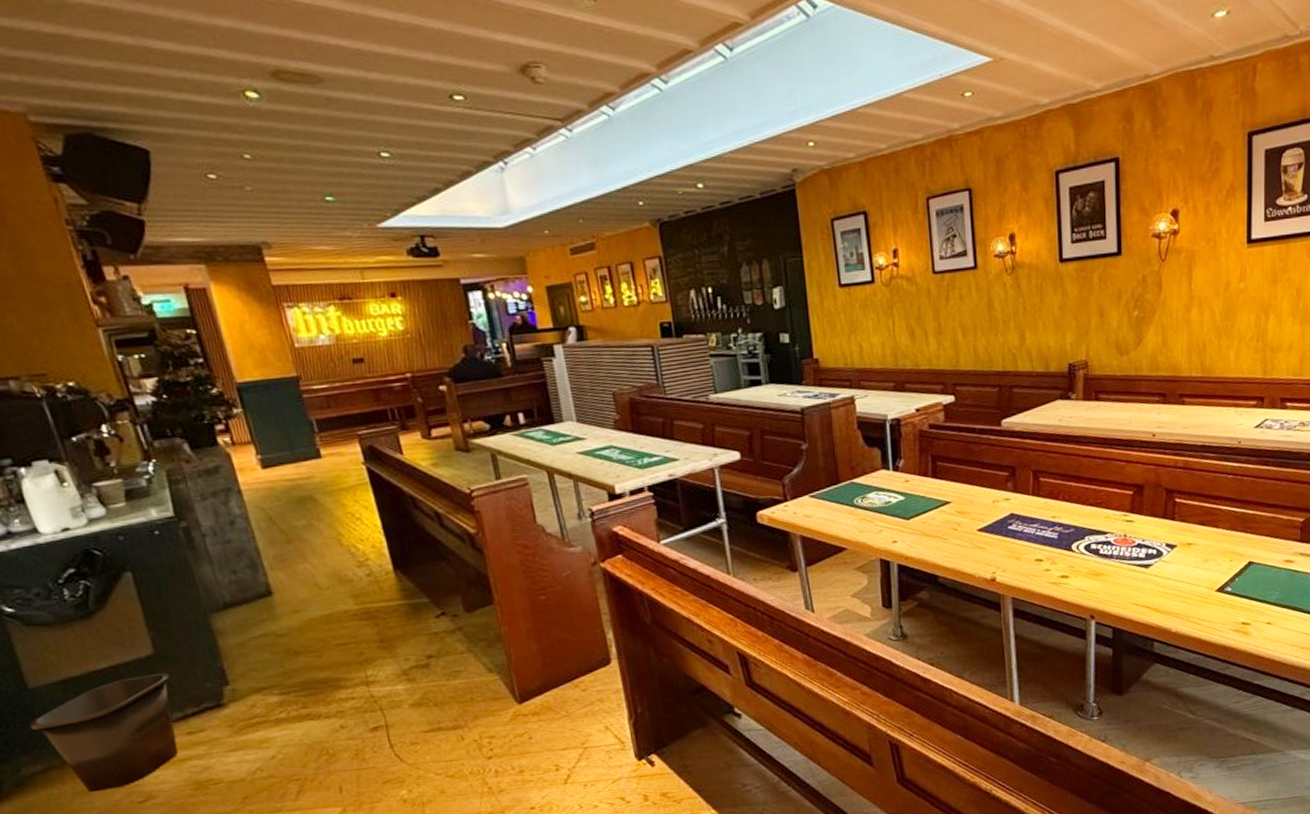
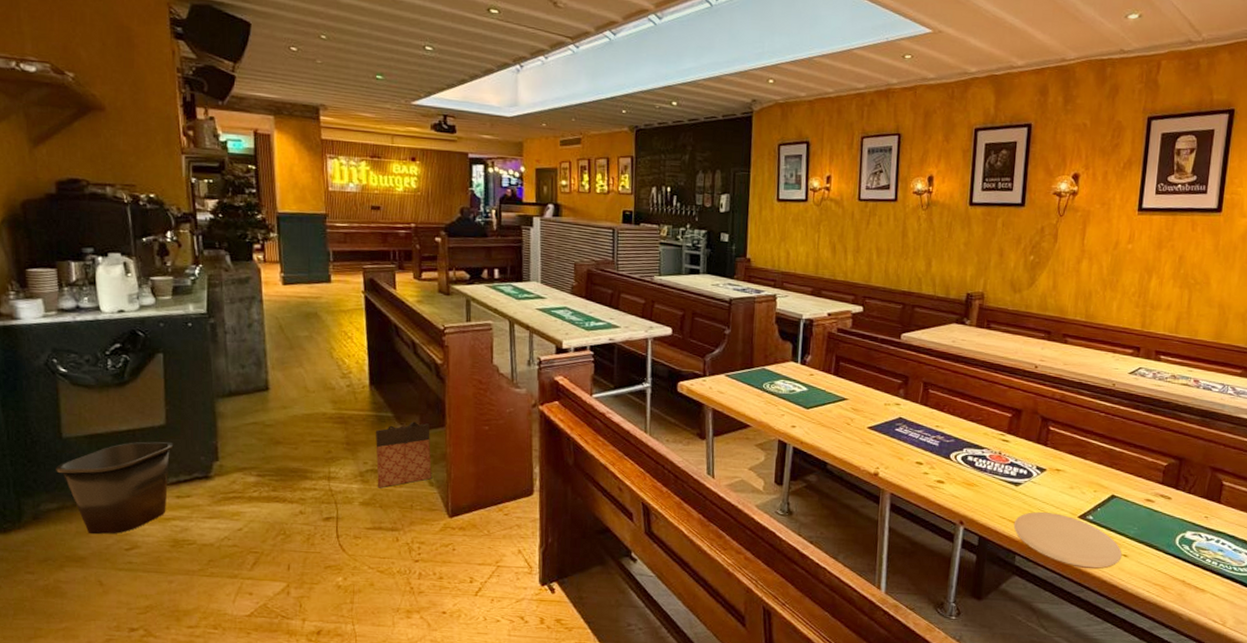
bag: none [411,603,489,685] -> present [375,421,432,488]
plate: none [1148,590,1266,644] -> present [1013,512,1122,570]

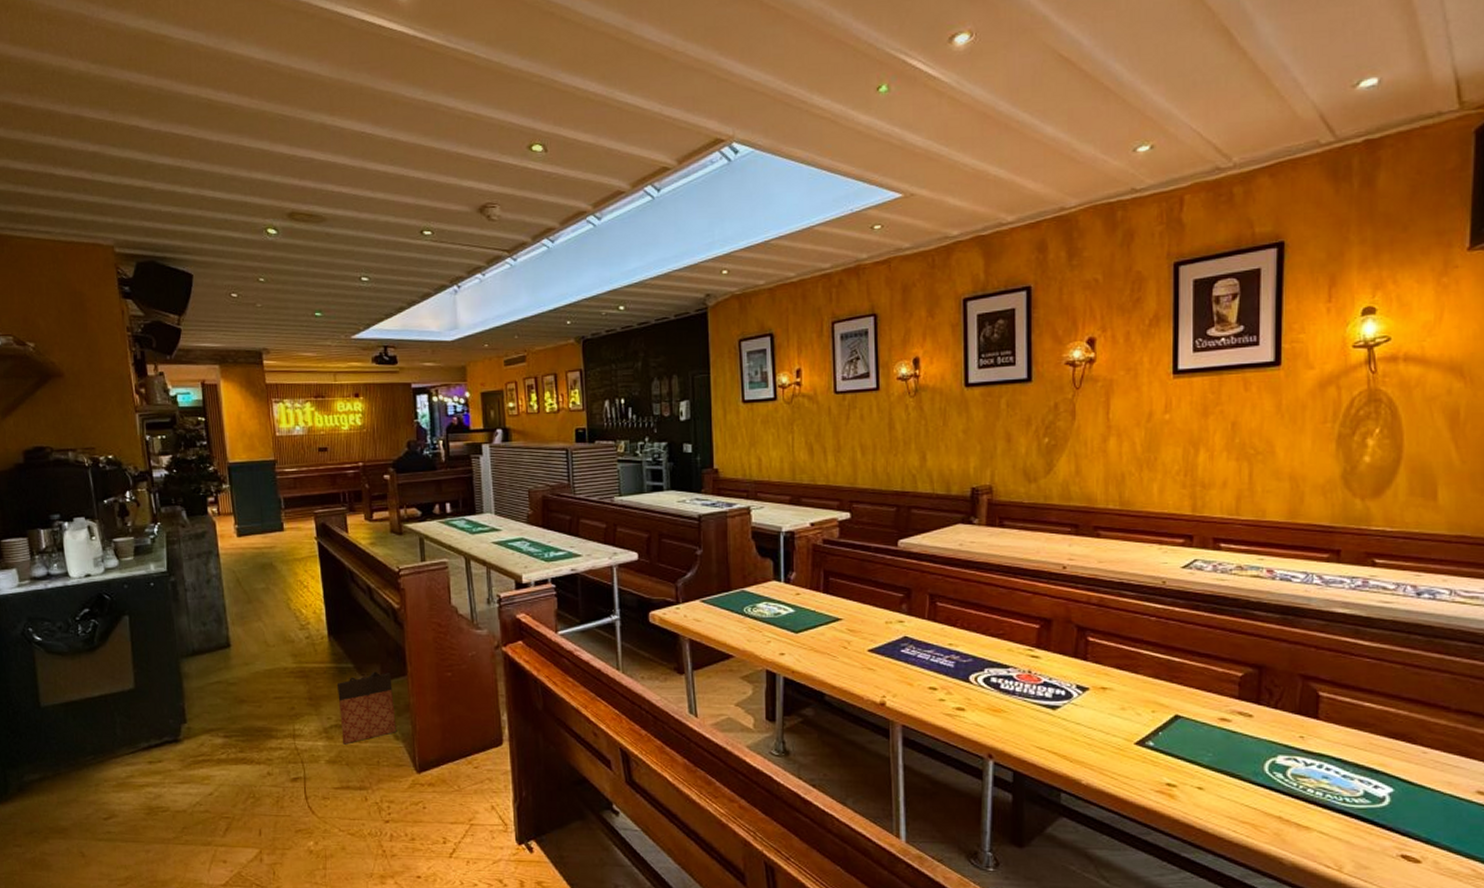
waste bin: present [56,441,174,534] -> none [36,705,144,804]
plate: present [1013,512,1122,570] -> none [1054,740,1196,806]

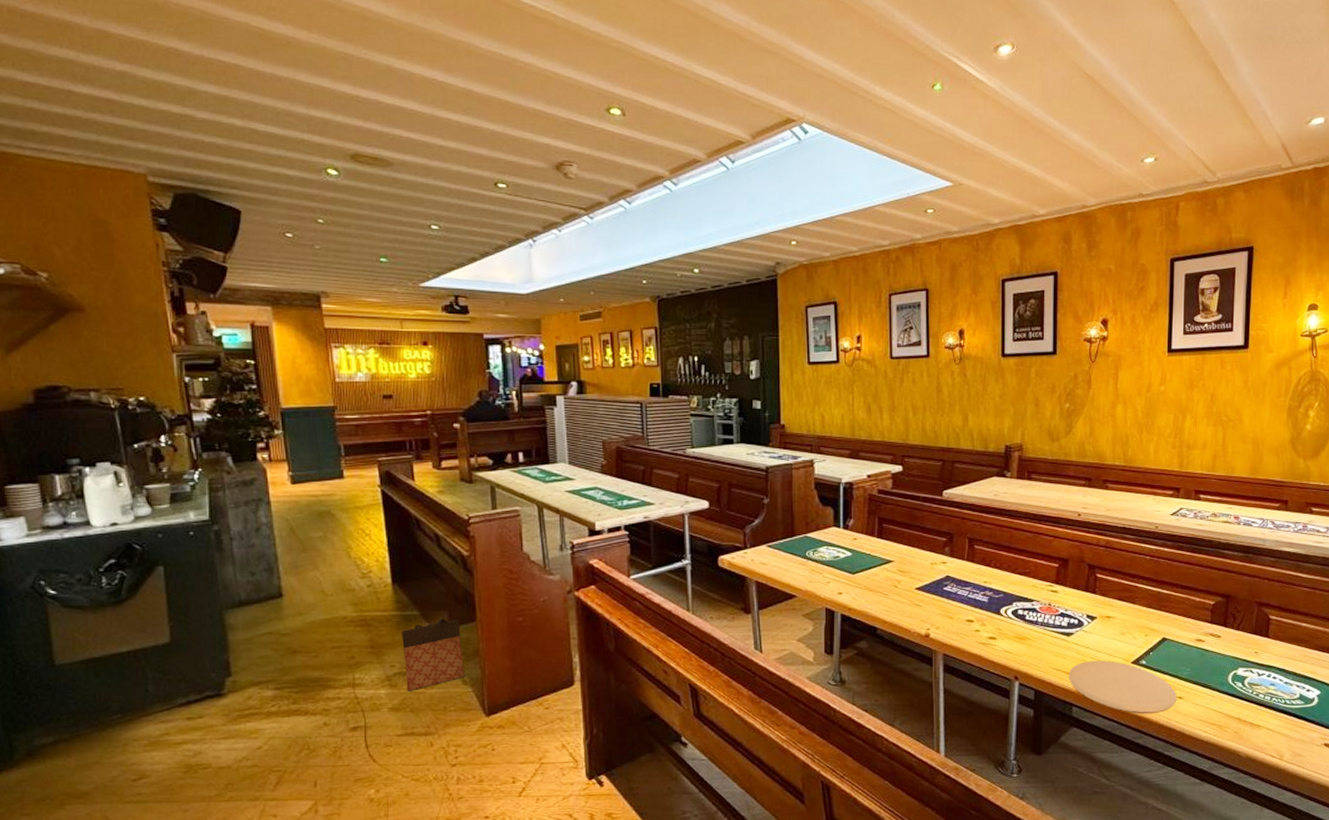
plate: none [1054,740,1196,806] -> present [1068,661,1177,714]

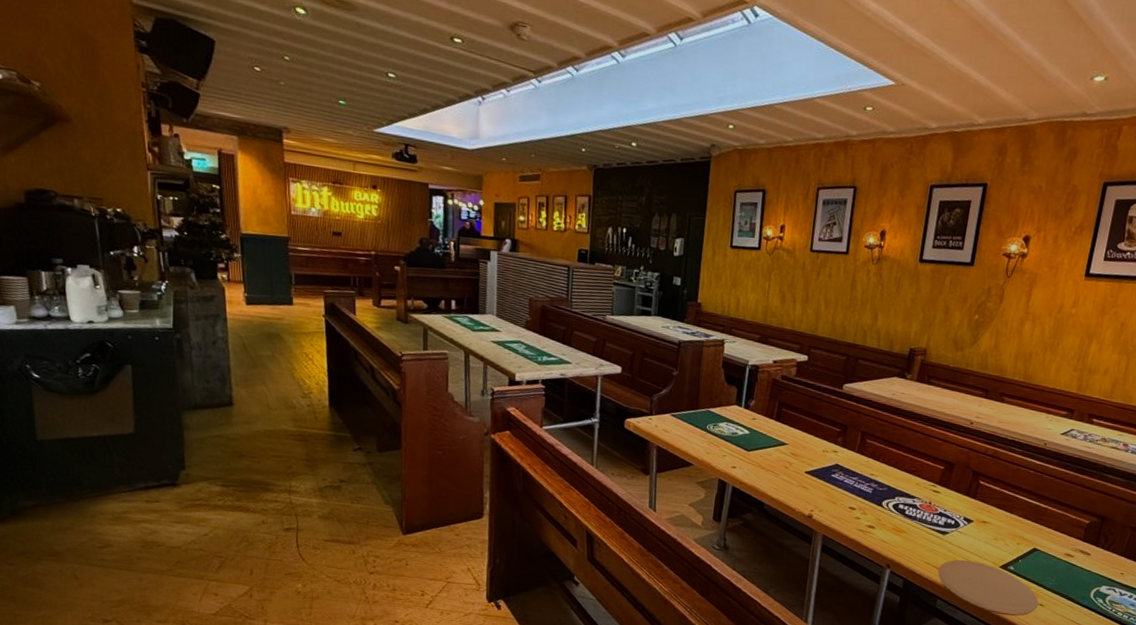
bag: present [401,618,464,692] -> none [334,443,387,504]

